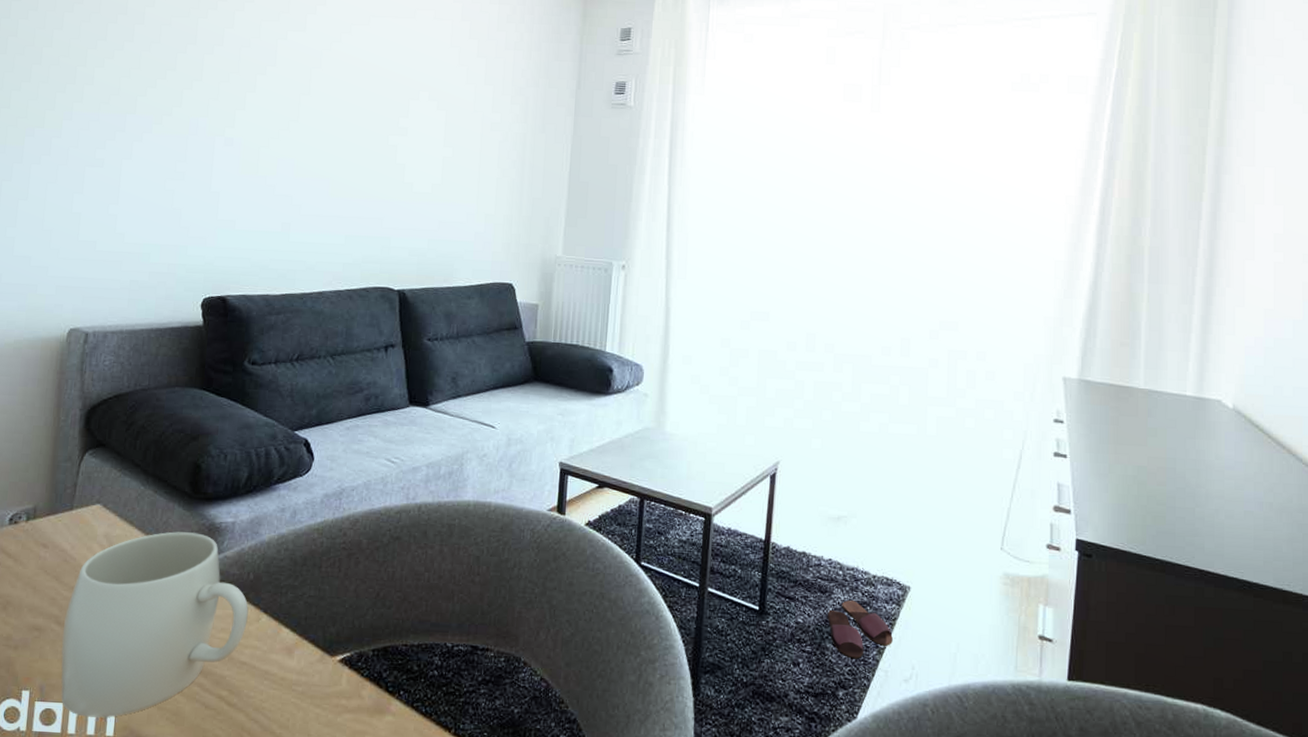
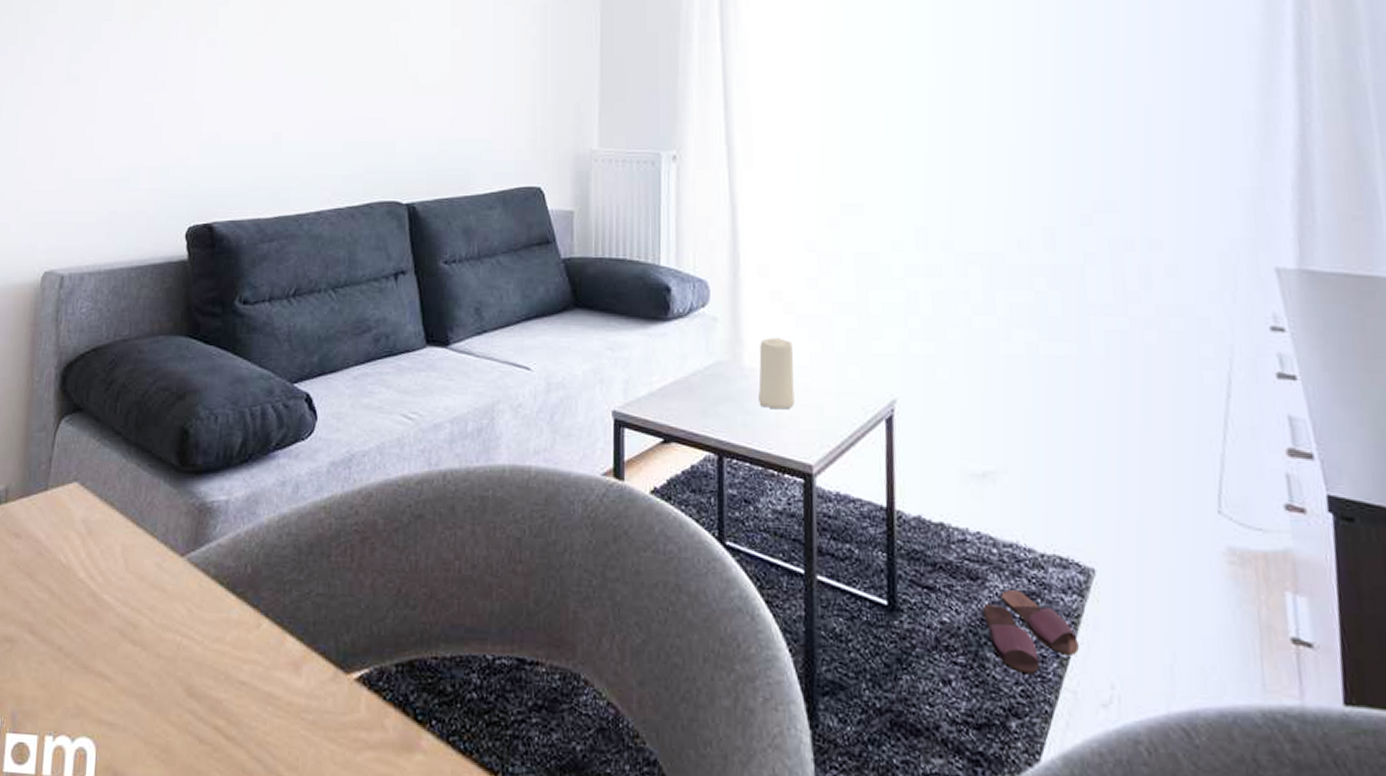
mug: present [61,531,249,718] -> none [35,514,247,755]
candle: none [675,411,705,466] -> present [758,338,795,410]

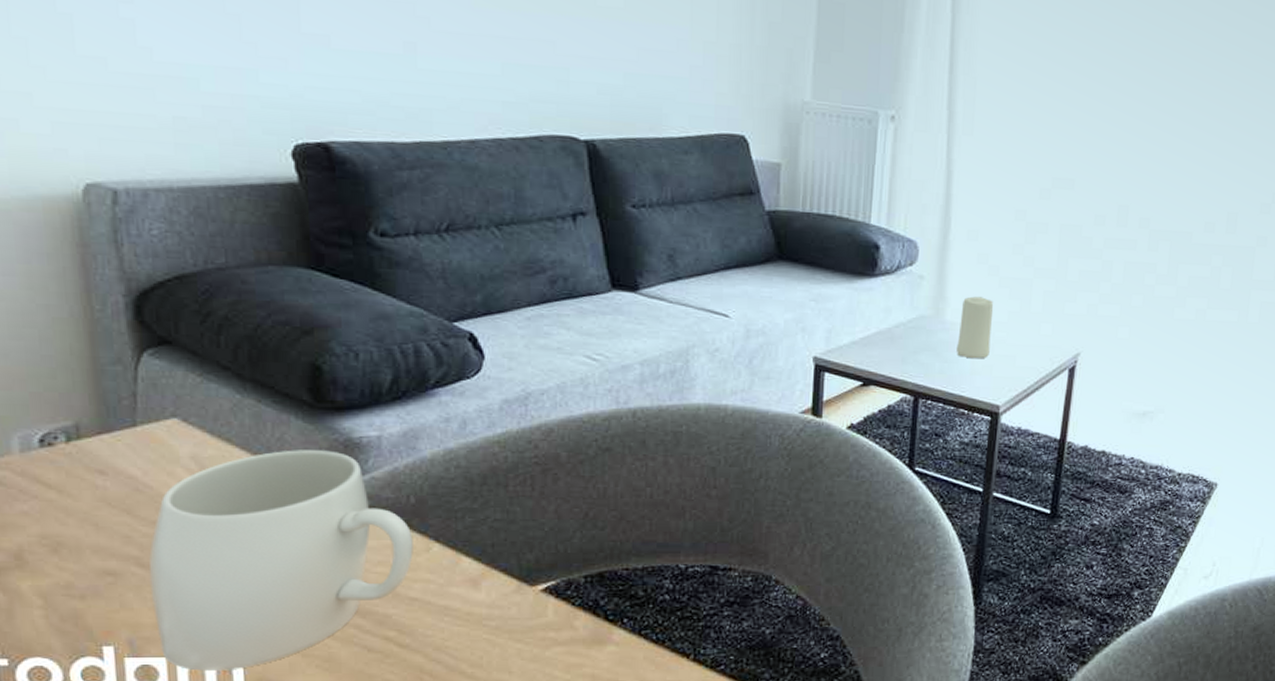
mug: none [35,514,247,755] -> present [148,450,413,671]
slippers: present [983,590,1079,675] -> none [1126,500,1195,559]

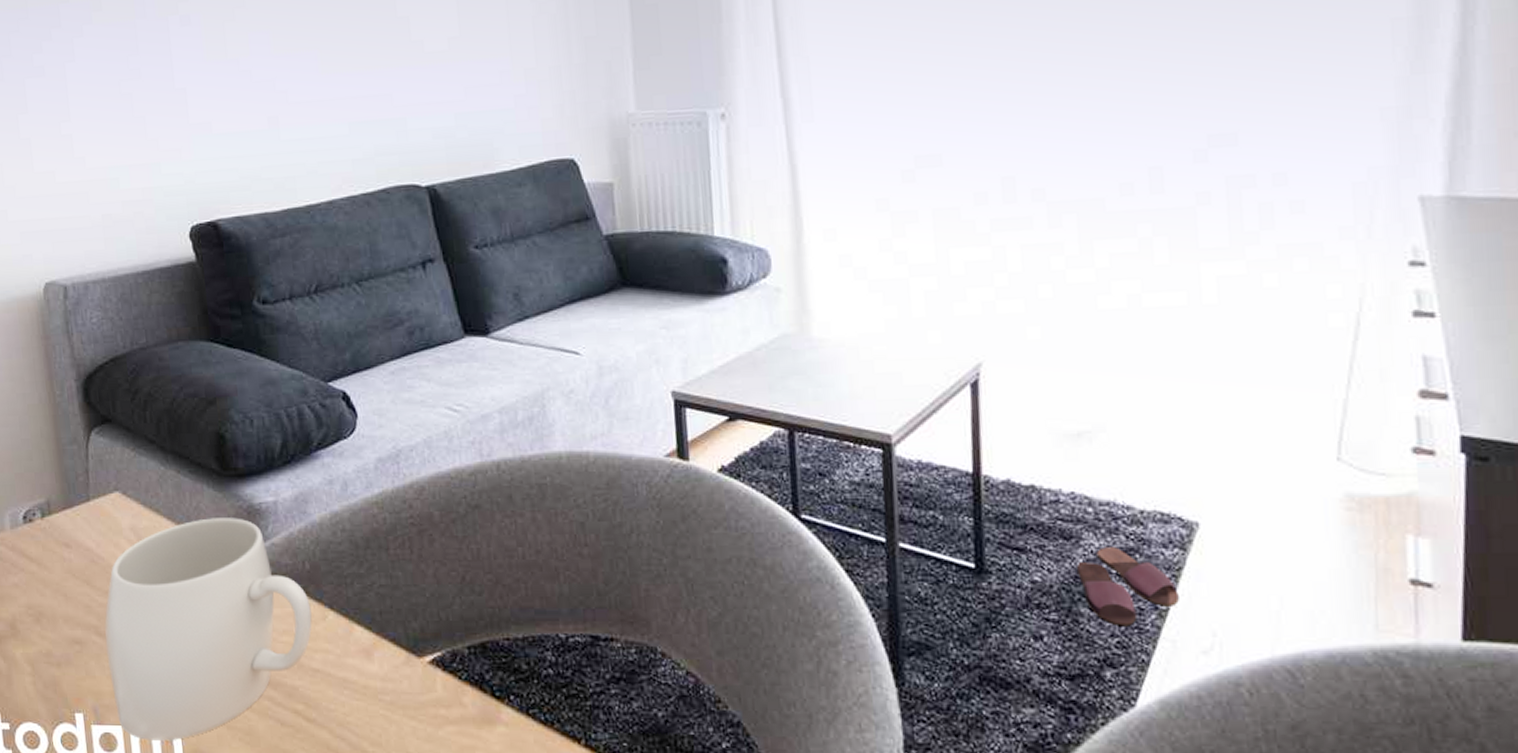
candle: present [957,296,993,359] -> none [829,306,870,380]
slippers: none [1126,500,1195,559] -> present [1077,547,1179,627]

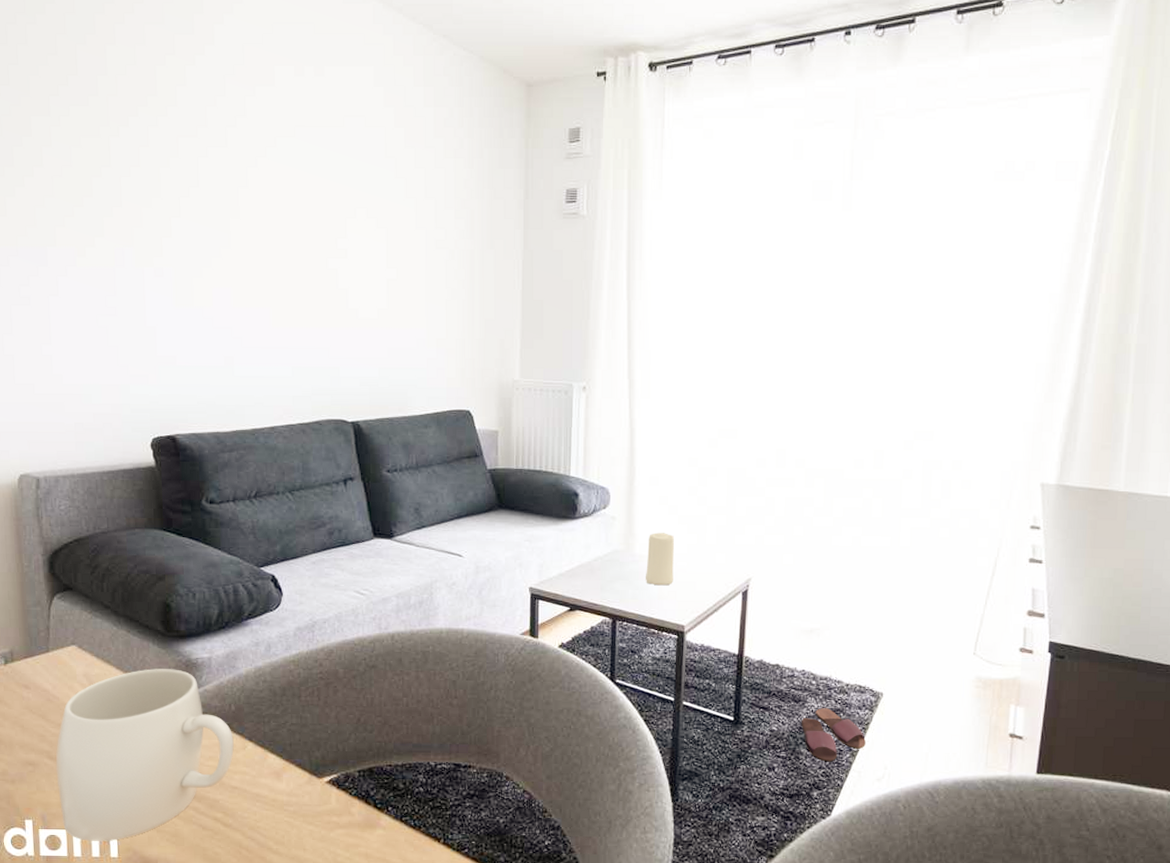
candle: none [829,306,870,380] -> present [646,532,674,586]

